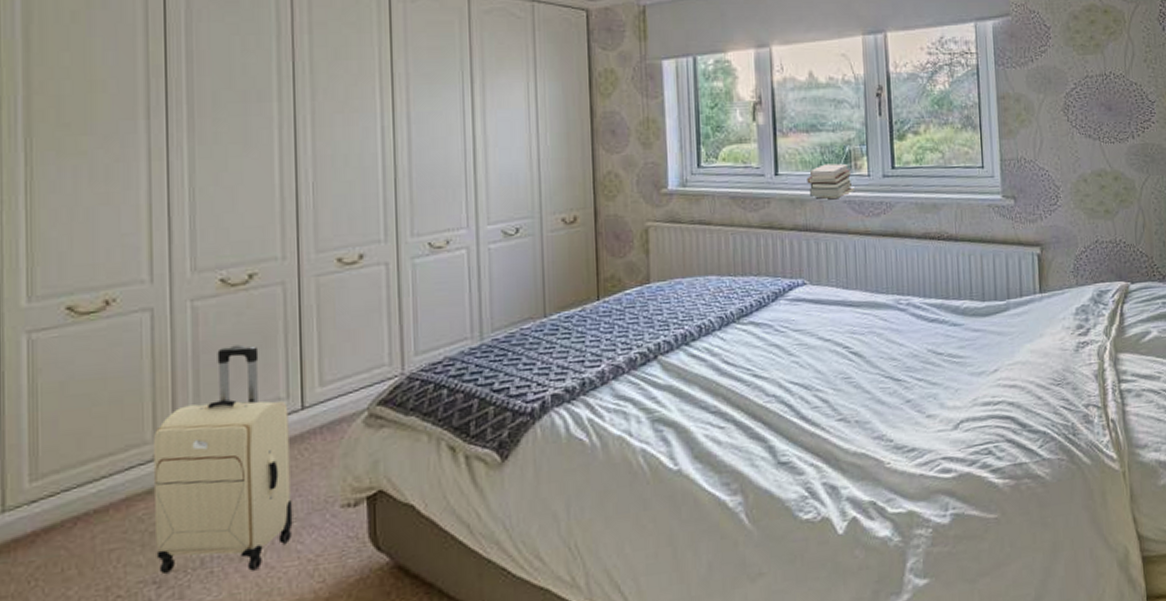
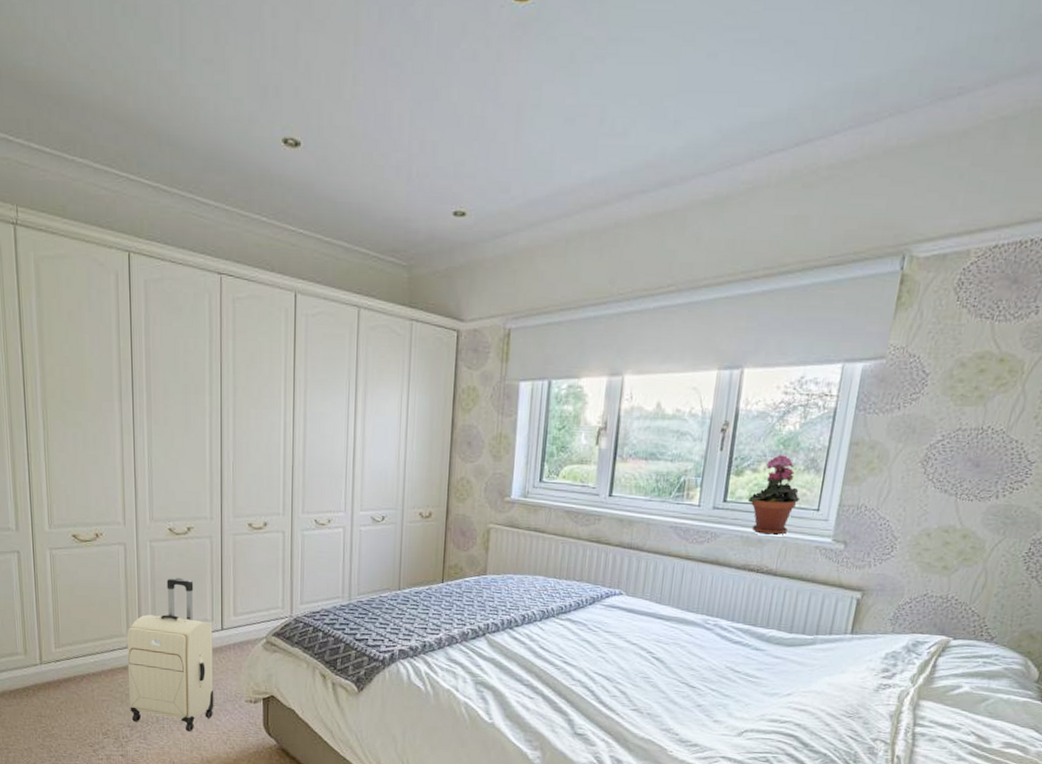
books: present [806,163,854,200] -> none [638,491,683,524]
potted plant: none [916,115,964,199] -> present [748,455,801,536]

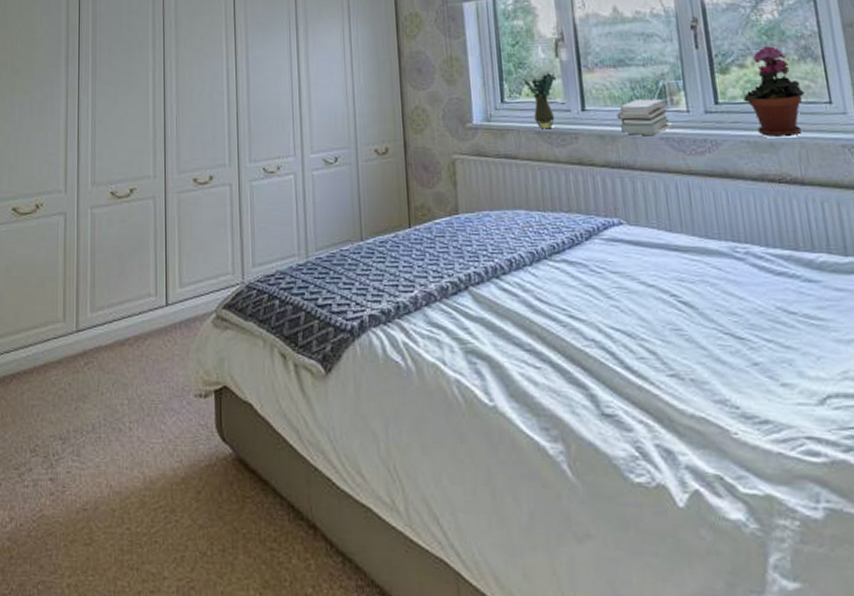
suitcase: present [127,577,214,732] -> none [62,246,158,442]
vase: none [563,456,593,510] -> present [523,70,557,130]
books: none [638,491,683,524] -> present [617,98,672,136]

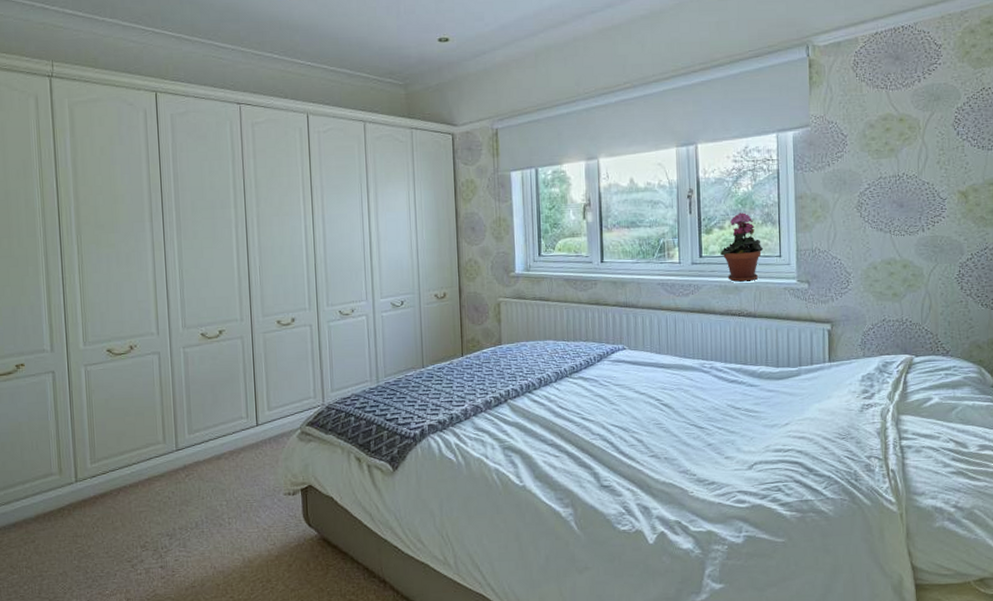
vase: present [523,70,557,130] -> none [557,230,584,277]
books: present [617,98,672,136] -> none [627,253,667,282]

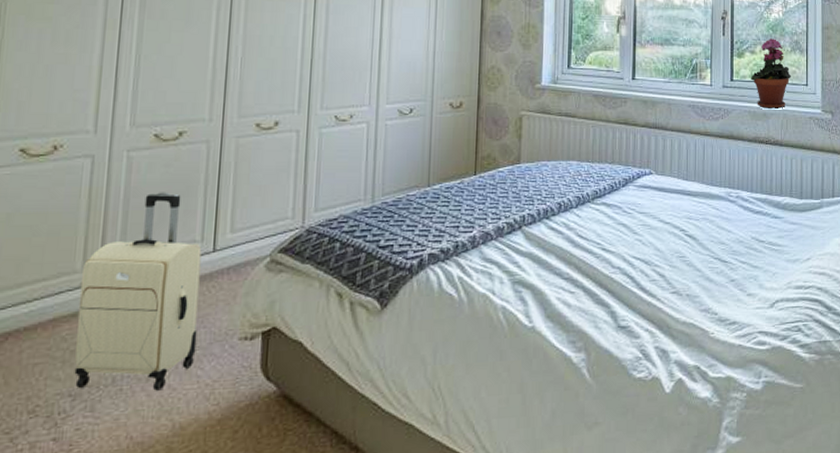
suitcase: none [163,379,253,533] -> present [74,192,202,391]

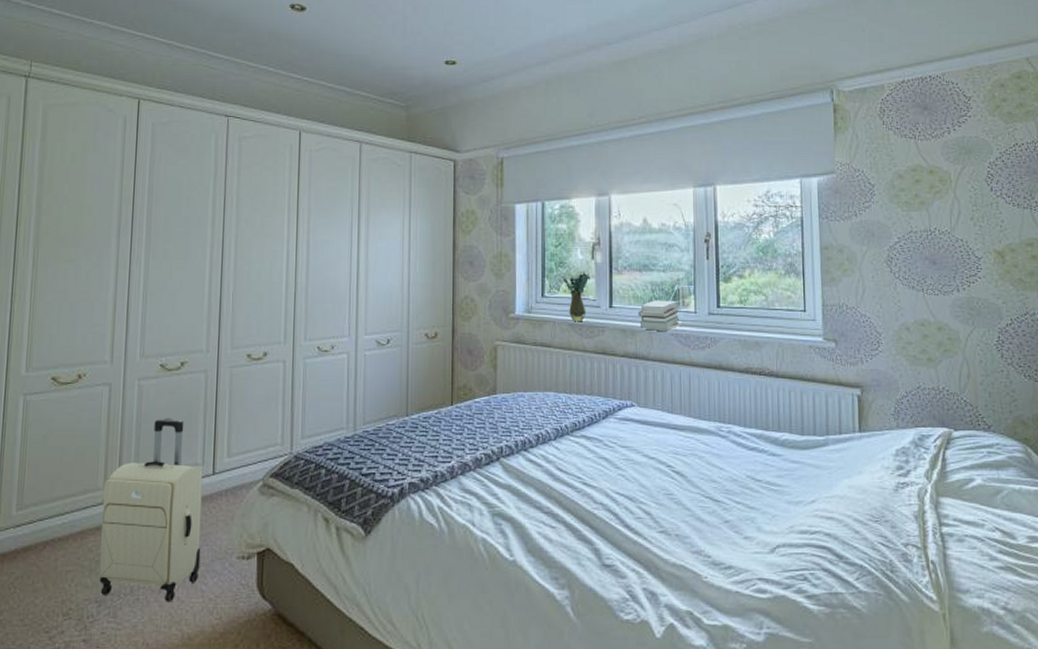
vase: none [588,43,616,93] -> present [562,270,591,322]
books: none [658,73,698,103] -> present [638,300,682,332]
potted plant: present [751,38,792,110] -> none [740,261,787,338]

